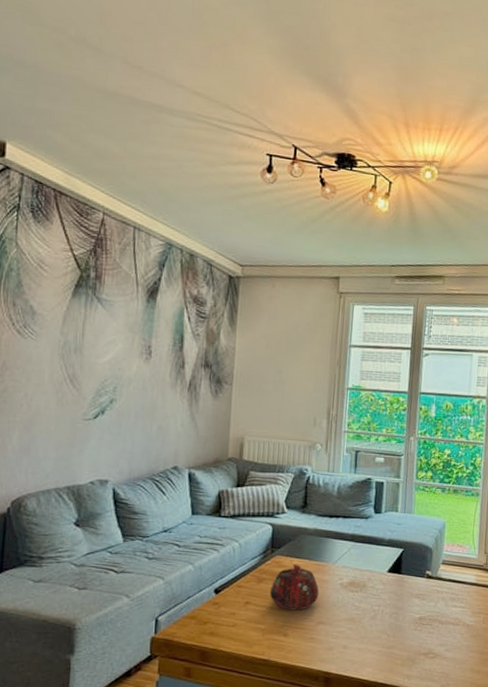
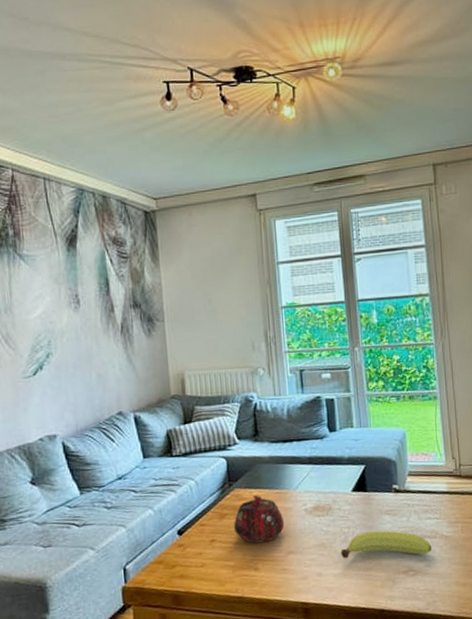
fruit: none [368,611,454,639] -> present [341,530,432,559]

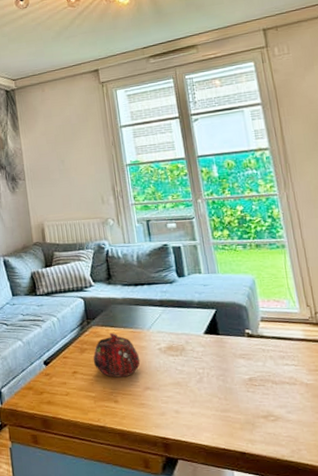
fruit: present [341,530,432,559] -> none [197,373,293,400]

